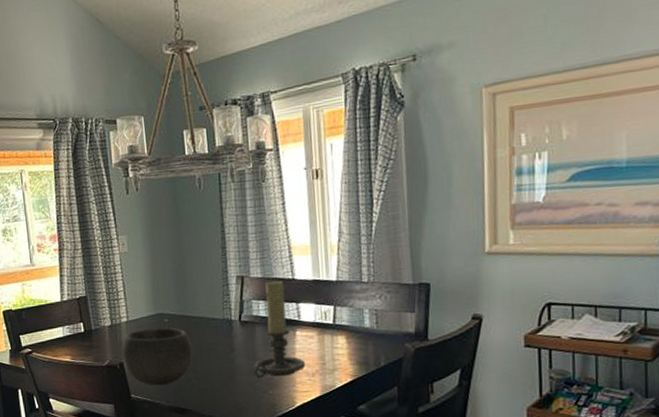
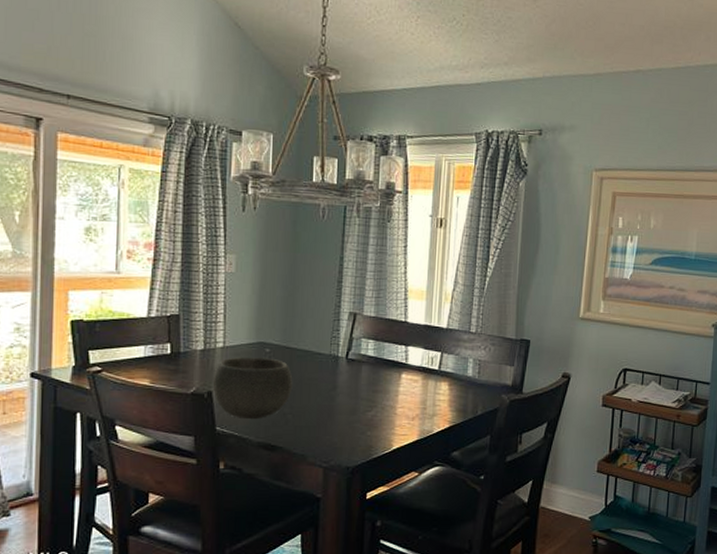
candle holder: present [254,279,306,378] -> none [355,320,407,418]

